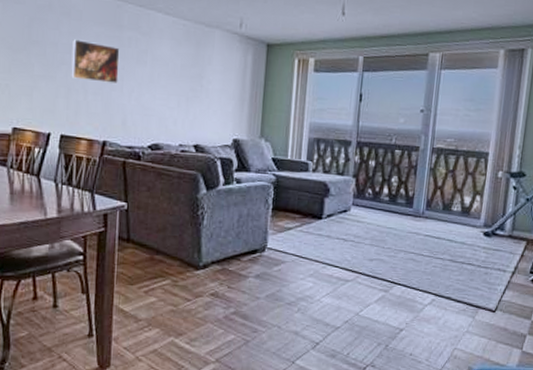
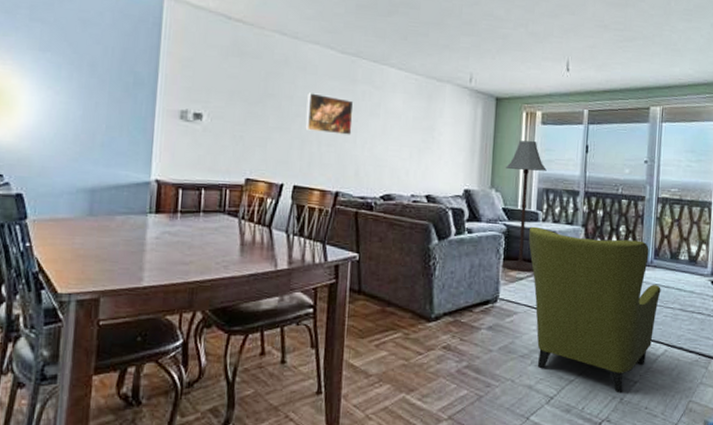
floor lamp: none [270,89,318,222] -> present [502,140,547,272]
armchair: none [298,176,432,341] -> present [528,226,661,394]

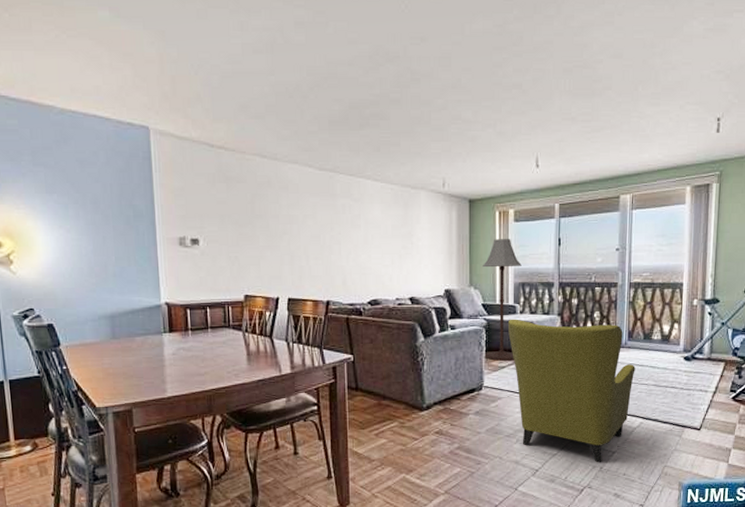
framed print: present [305,92,354,135] -> none [292,211,336,248]

